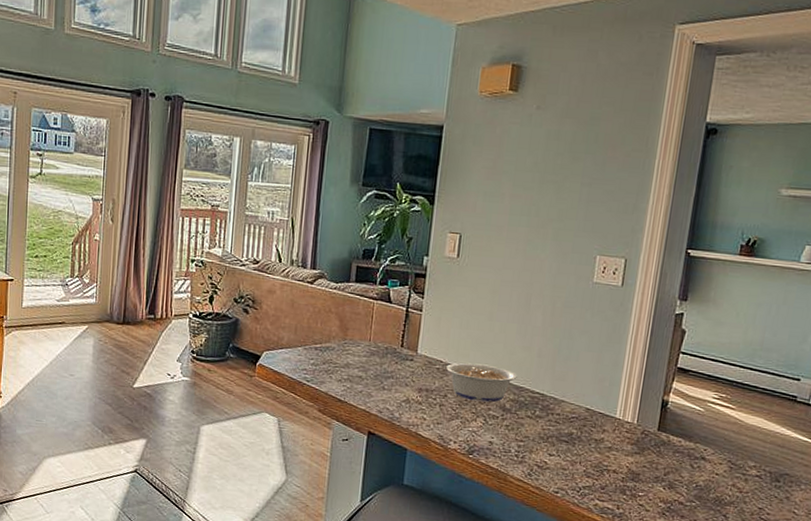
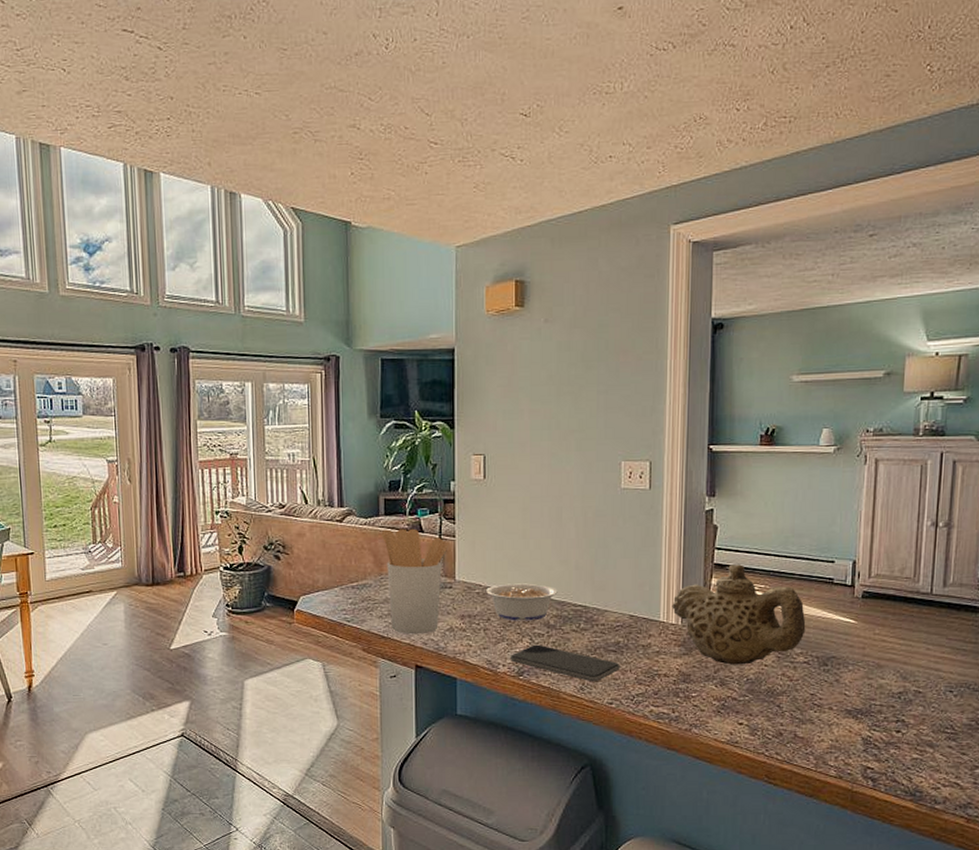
utensil holder: none [349,296,415,403] -> present [381,528,448,635]
smartphone: none [461,425,571,470] -> present [509,644,620,682]
teapot: none [629,370,764,471] -> present [672,564,806,665]

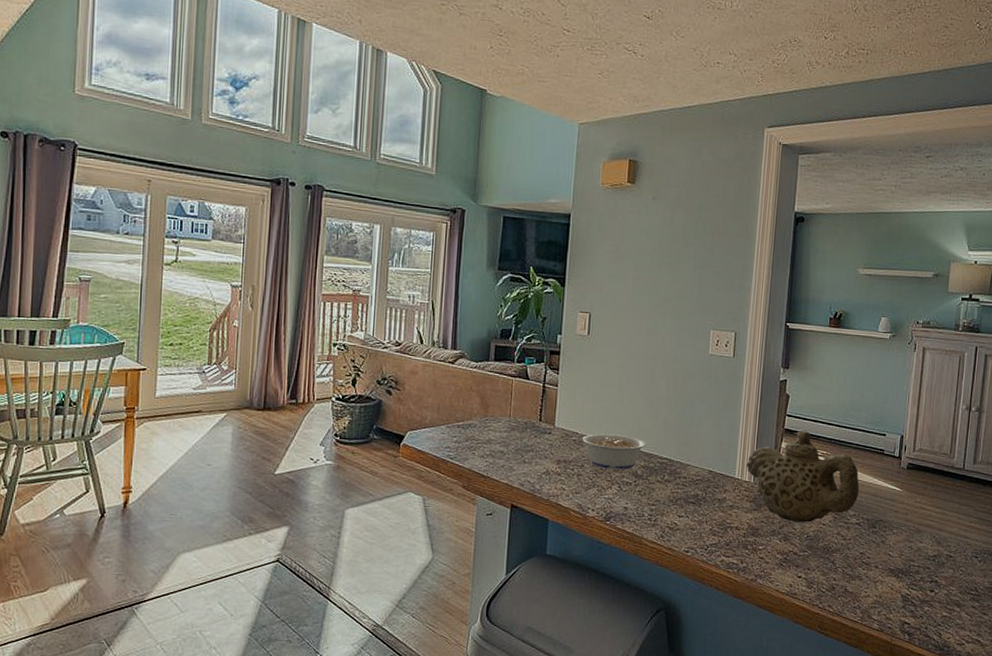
utensil holder: present [381,528,448,635] -> none [489,374,551,476]
smartphone: present [509,644,620,682] -> none [598,492,698,531]

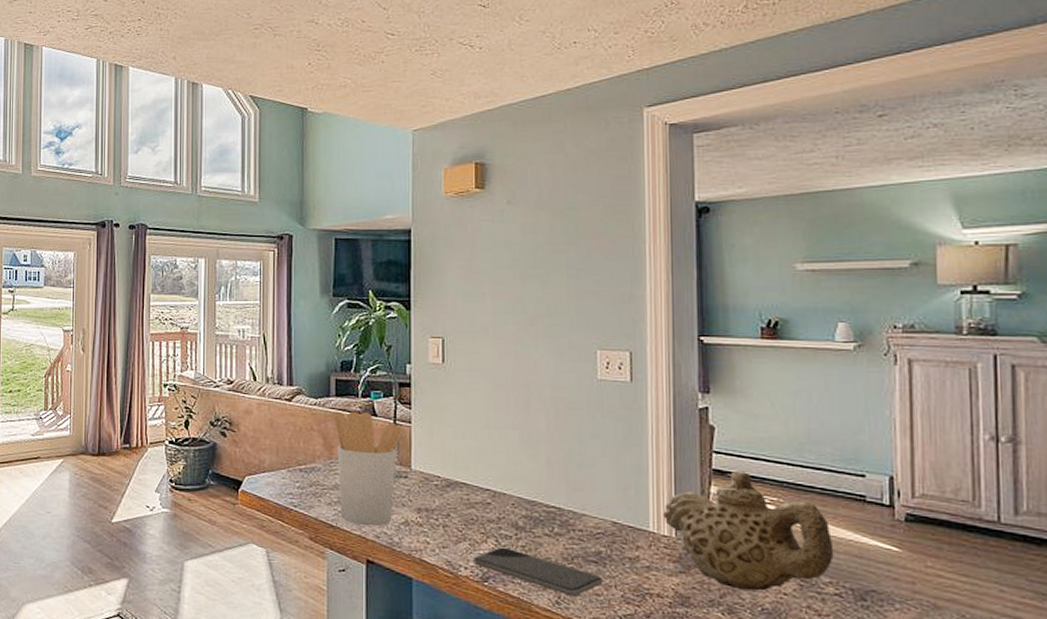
utensil holder: none [489,374,551,476] -> present [332,411,404,527]
legume: present [569,433,647,470] -> none [429,476,527,521]
smartphone: none [598,492,698,531] -> present [472,547,603,597]

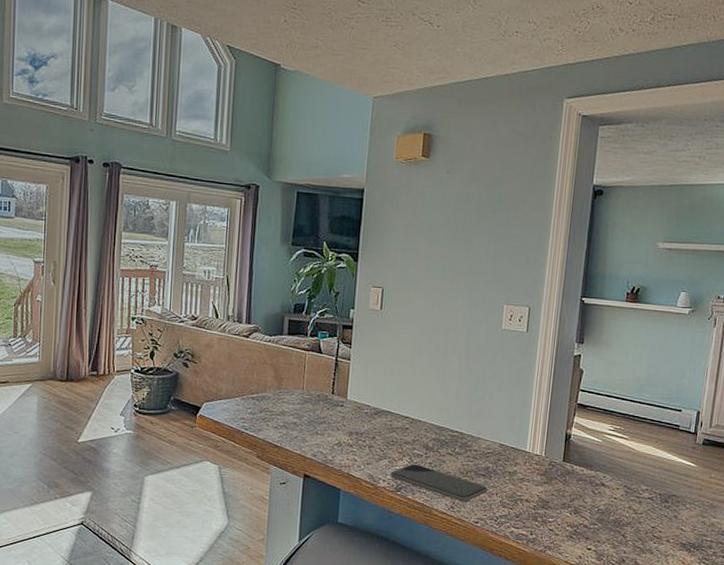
utensil holder: present [332,411,404,527] -> none [283,347,344,447]
teapot: present [663,472,834,591] -> none [537,406,653,496]

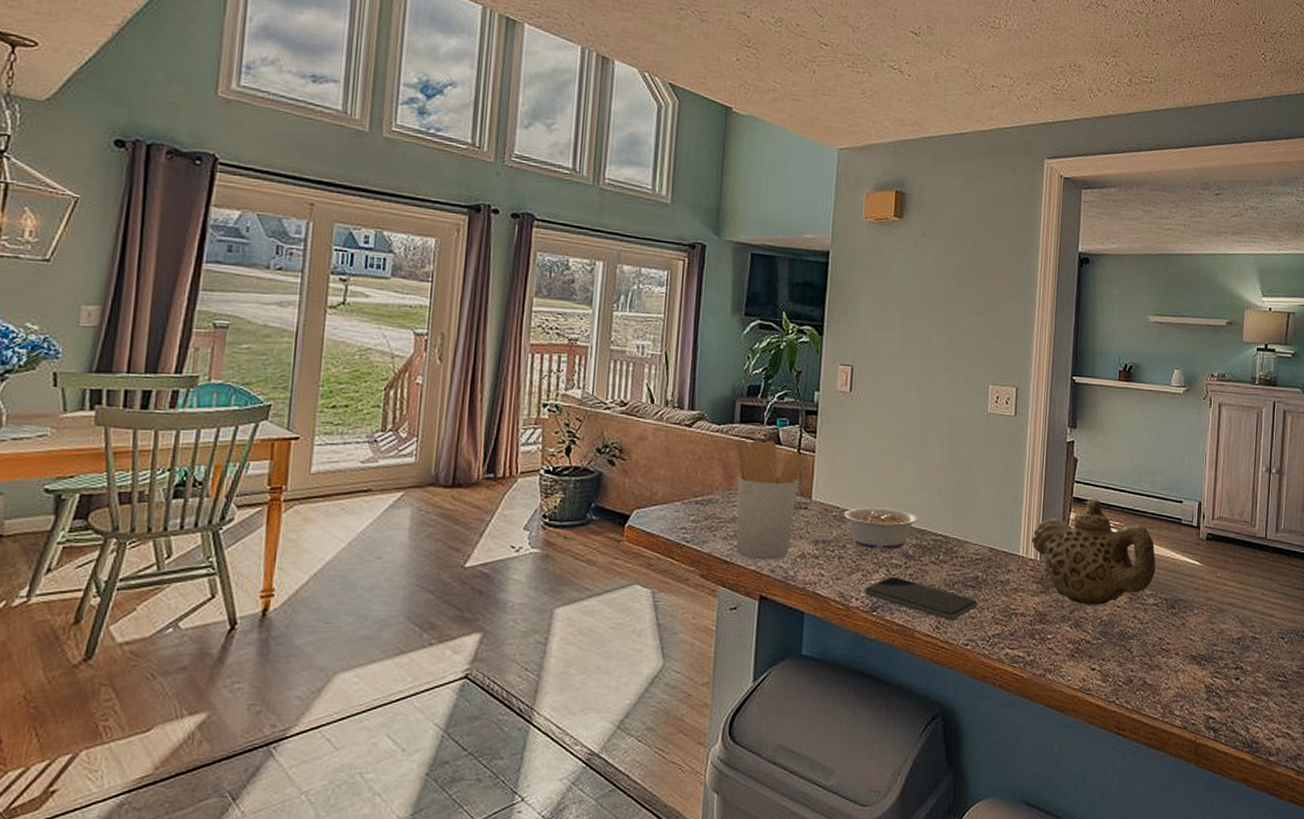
utensil holder: none [283,347,344,447] -> present [734,438,807,560]
legume: none [361,405,438,442] -> present [828,507,919,550]
teapot: none [537,406,653,496] -> present [1031,499,1156,605]

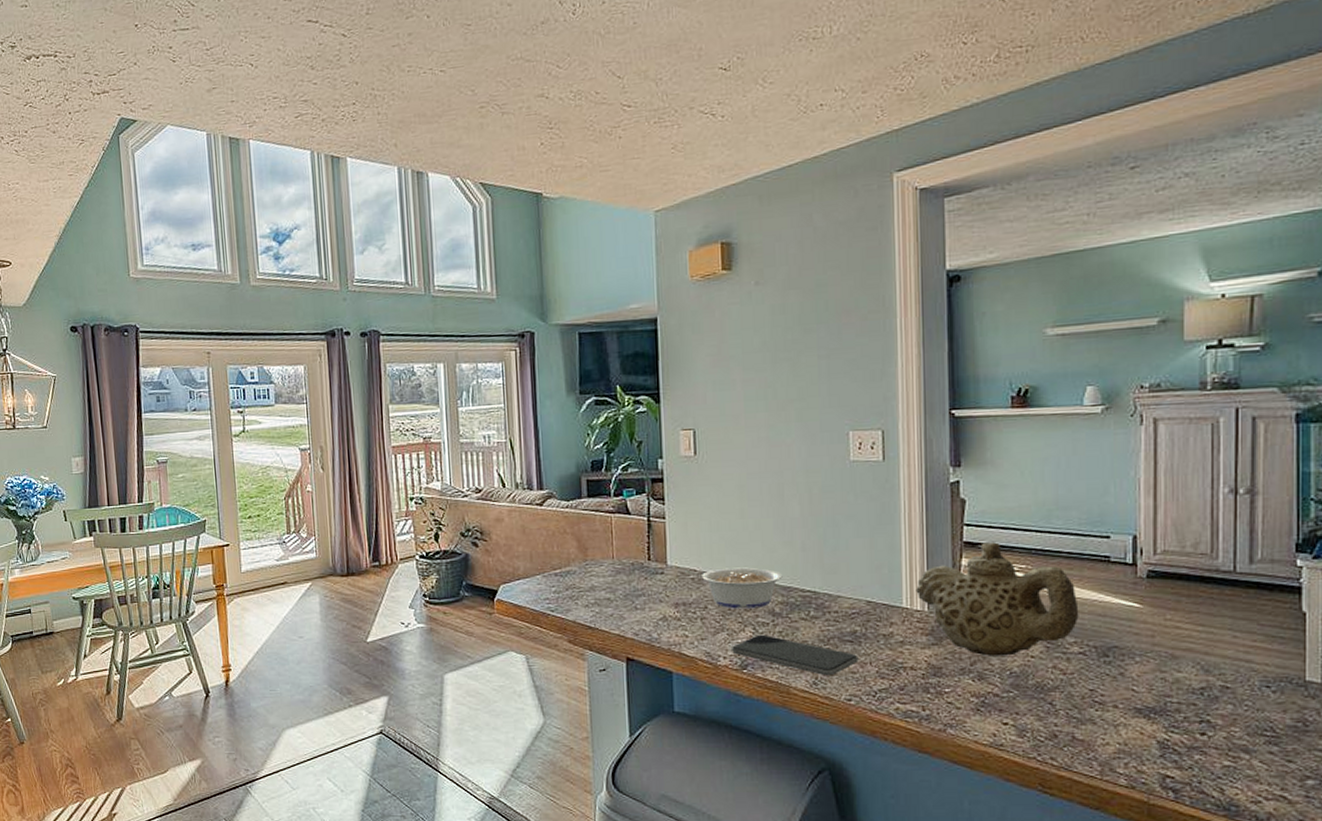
utensil holder: present [734,438,807,560] -> none [584,510,658,625]

